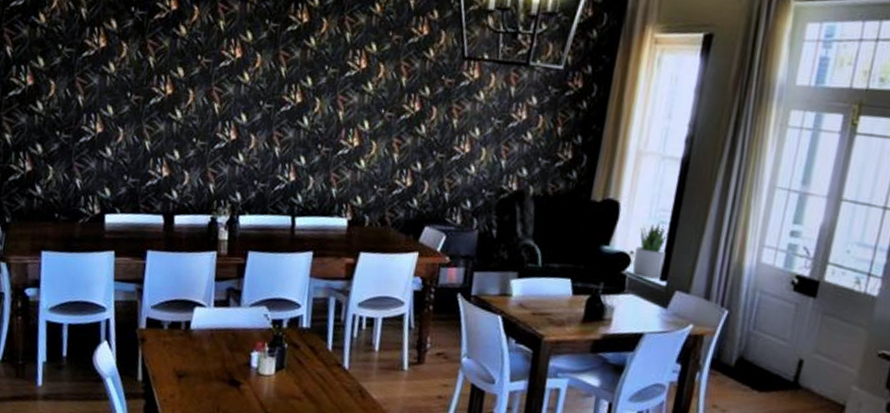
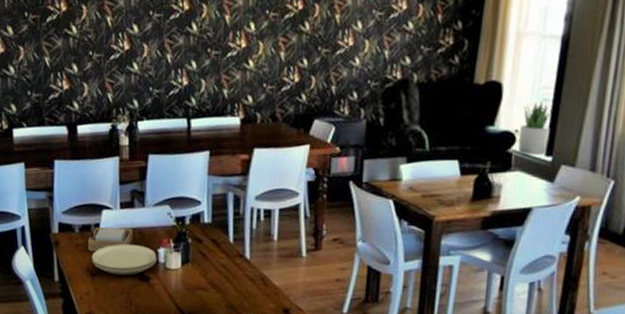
napkin holder: none [176,325,226,352] -> present [88,227,134,252]
plate: none [179,345,250,379] -> present [91,244,157,276]

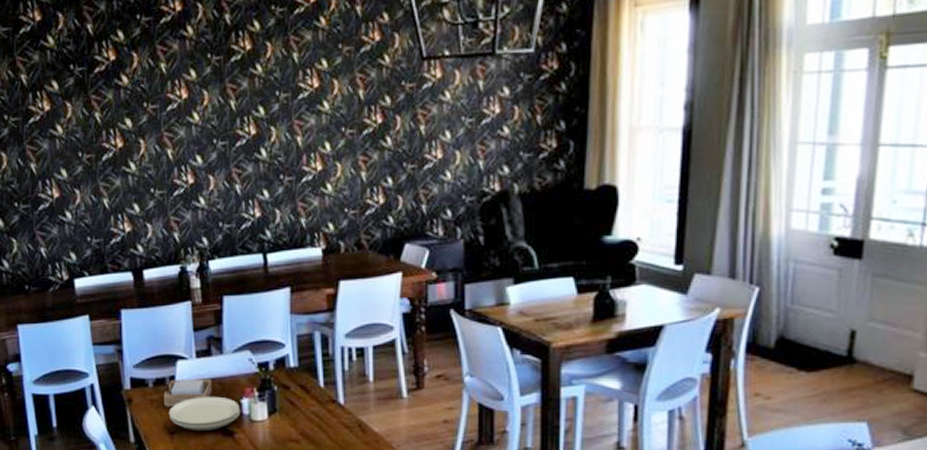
planter: present [518,100,552,155] -> none [641,202,678,265]

